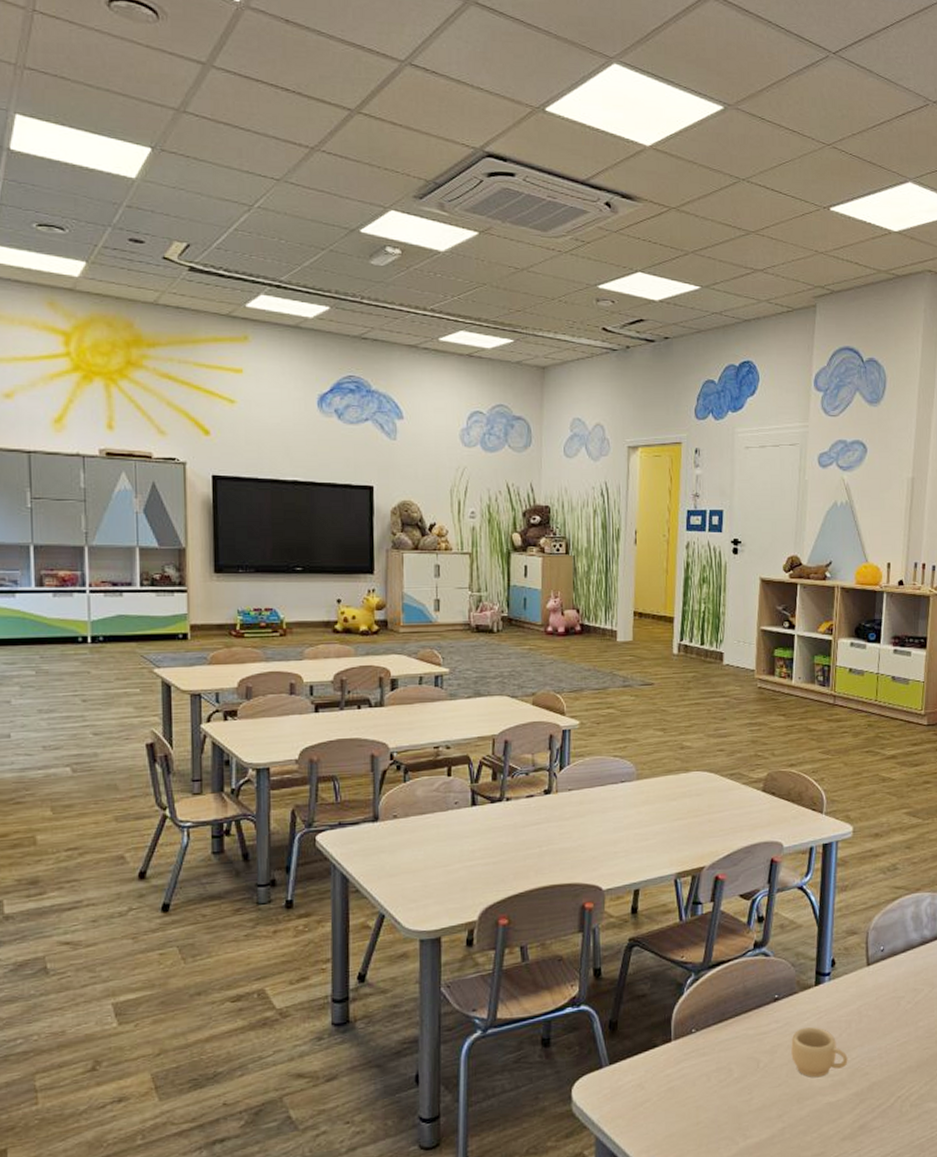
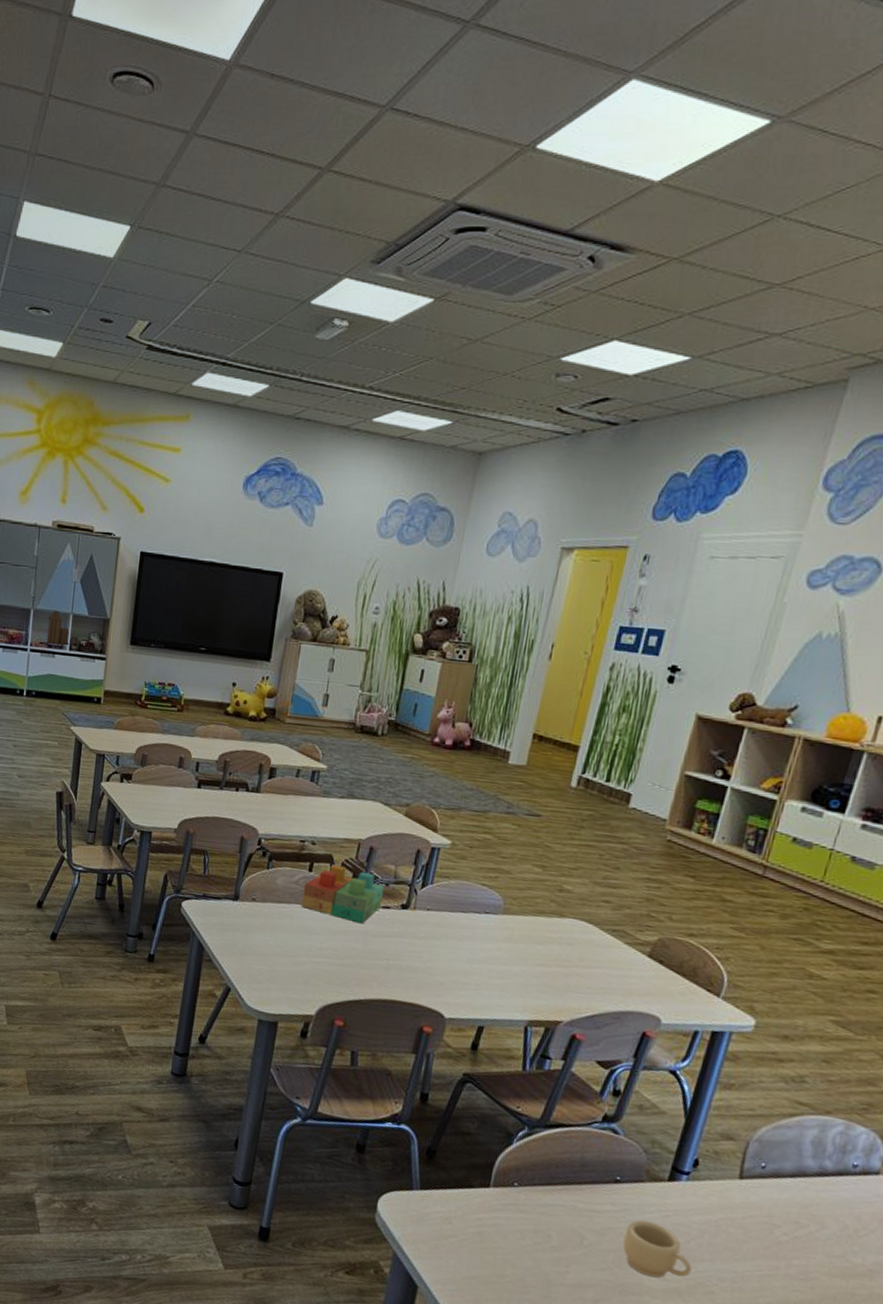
toy blocks: none [108,544,140,583] -> present [46,610,70,646]
toy blocks: none [445,764,525,818] -> present [301,864,385,924]

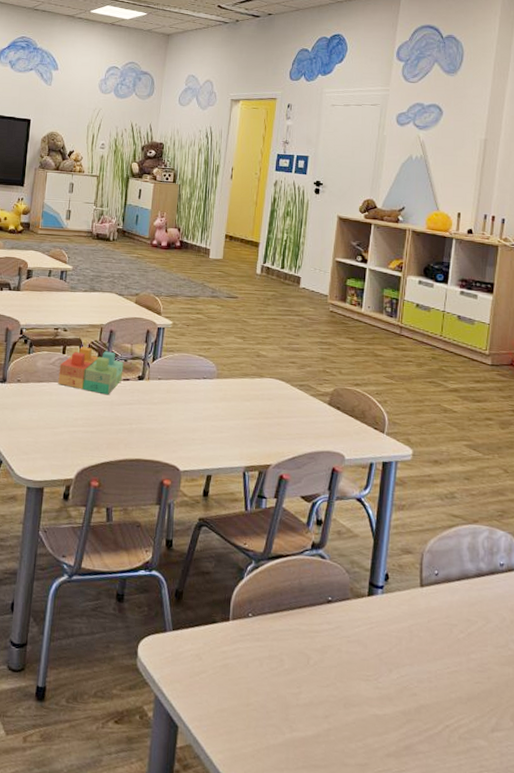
cup: present [622,1220,692,1278] -> none [341,635,397,688]

